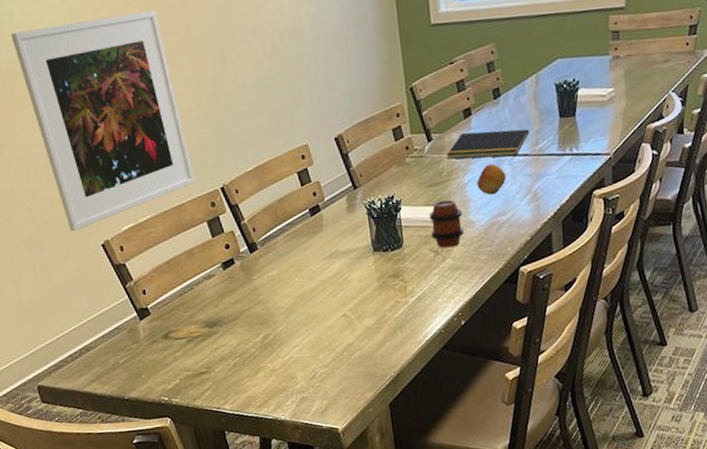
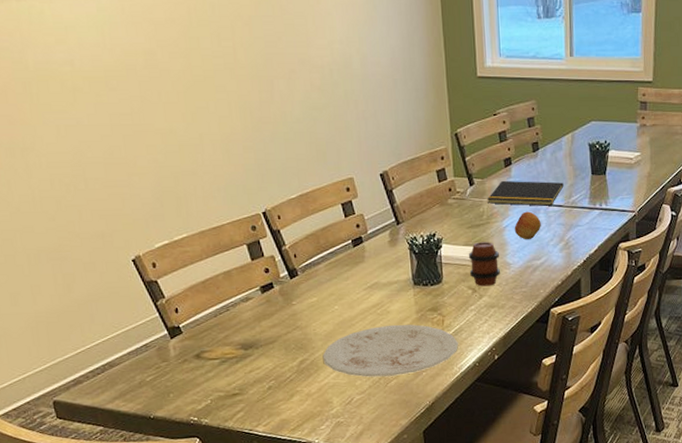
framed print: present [10,10,195,232] -> none [40,30,236,245]
plate: none [285,292,422,350] -> present [322,324,458,377]

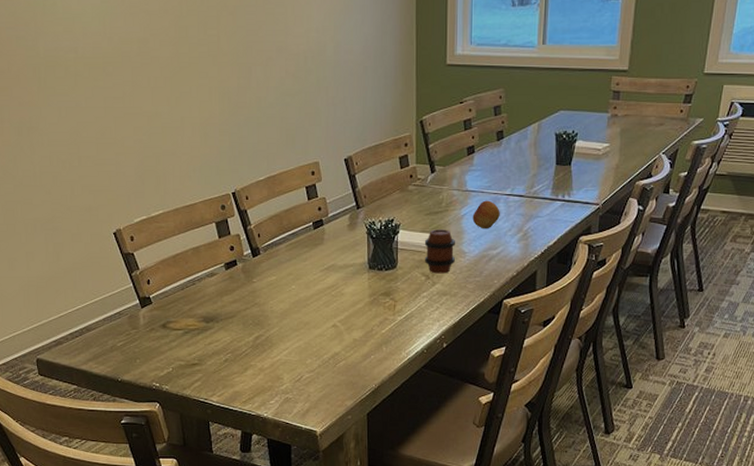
plate: present [322,324,458,377] -> none [277,307,408,357]
notepad: present [487,180,564,206] -> none [448,168,526,195]

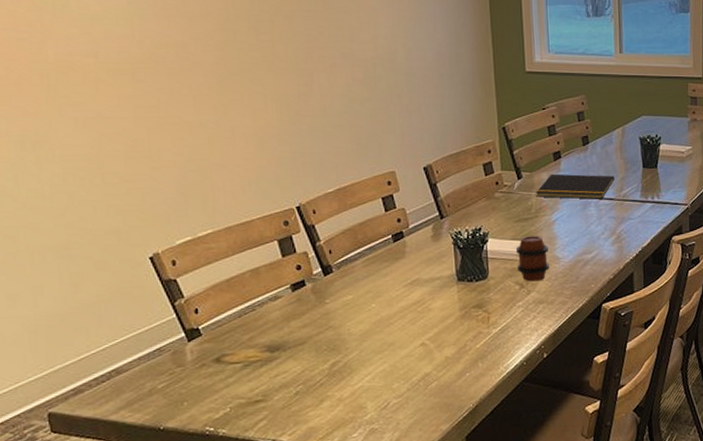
notepad: none [448,168,526,195] -> present [536,174,615,199]
fruit: present [472,200,500,228] -> none [564,205,592,233]

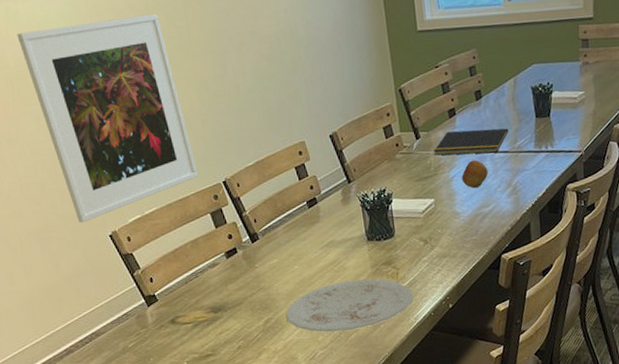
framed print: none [63,23,268,242] -> present [16,13,199,223]
plate: none [357,322,505,380] -> present [286,279,413,333]
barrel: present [515,236,549,282] -> none [418,193,450,238]
fruit: none [564,205,592,233] -> present [461,160,488,188]

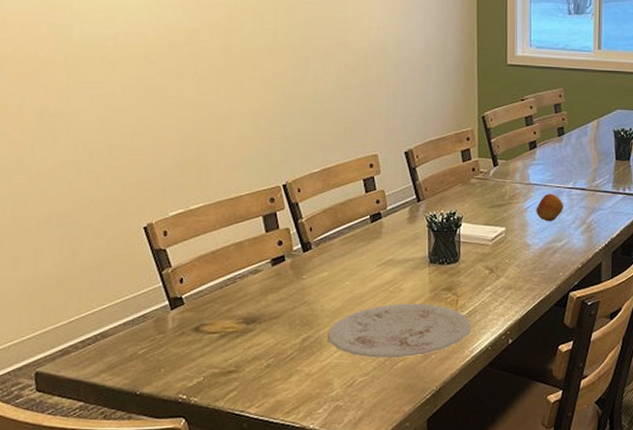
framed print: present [16,13,199,223] -> none [89,11,258,211]
notepad: present [434,128,509,156] -> none [510,162,588,189]

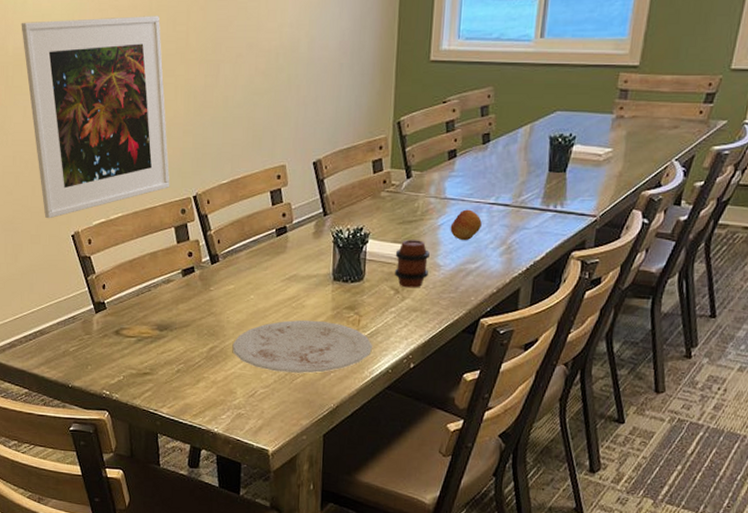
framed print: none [89,11,258,211] -> present [21,15,170,219]
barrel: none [487,222,519,267] -> present [395,240,430,288]

